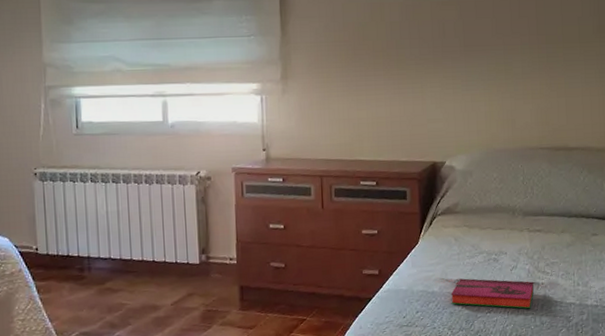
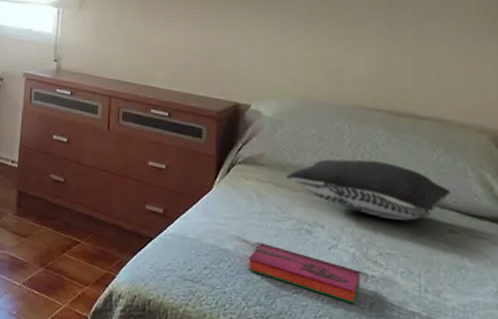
pillow: none [476,190,593,236] -> present [285,159,451,221]

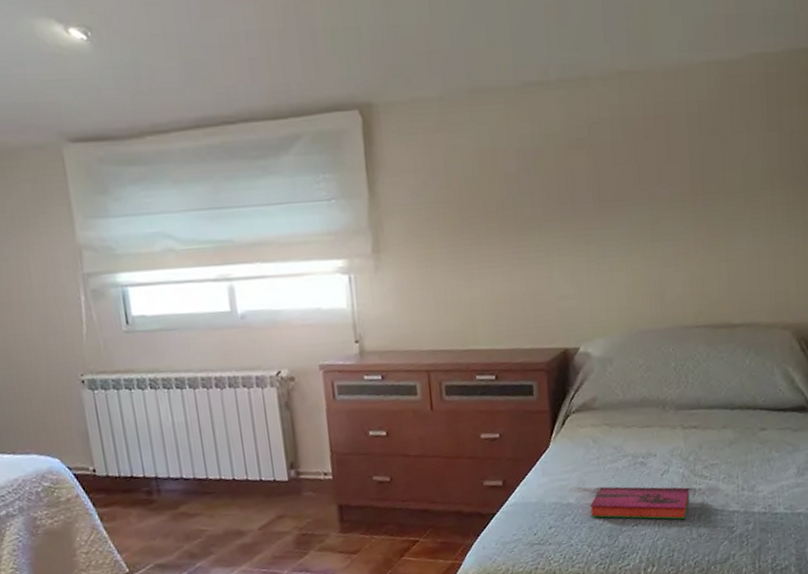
pillow: present [285,159,451,221] -> none [618,377,761,433]

